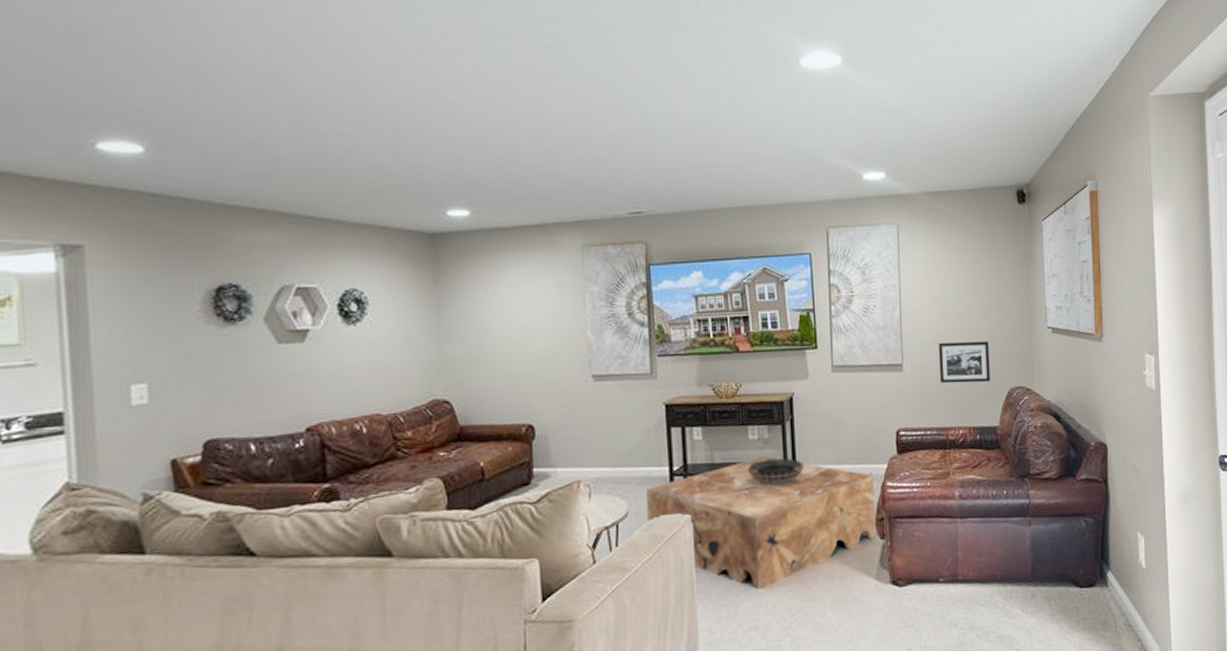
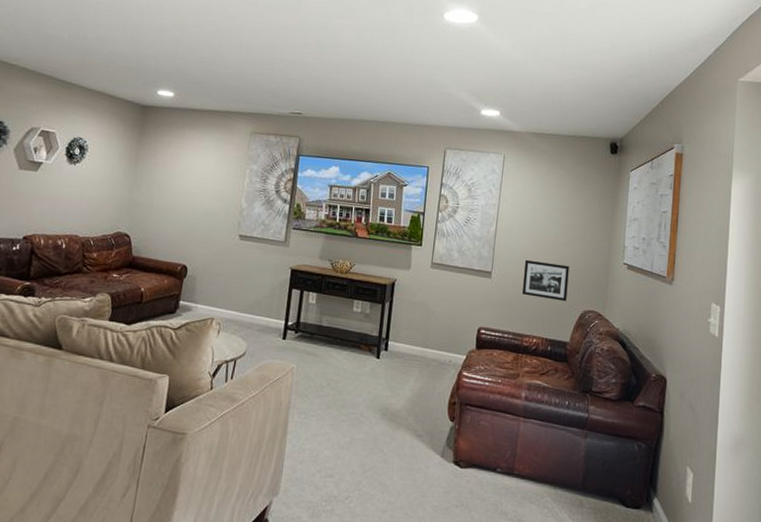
coffee table: present [646,456,876,590] -> none [260,327,453,443]
decorative bowl: present [747,458,804,485] -> none [347,330,395,355]

